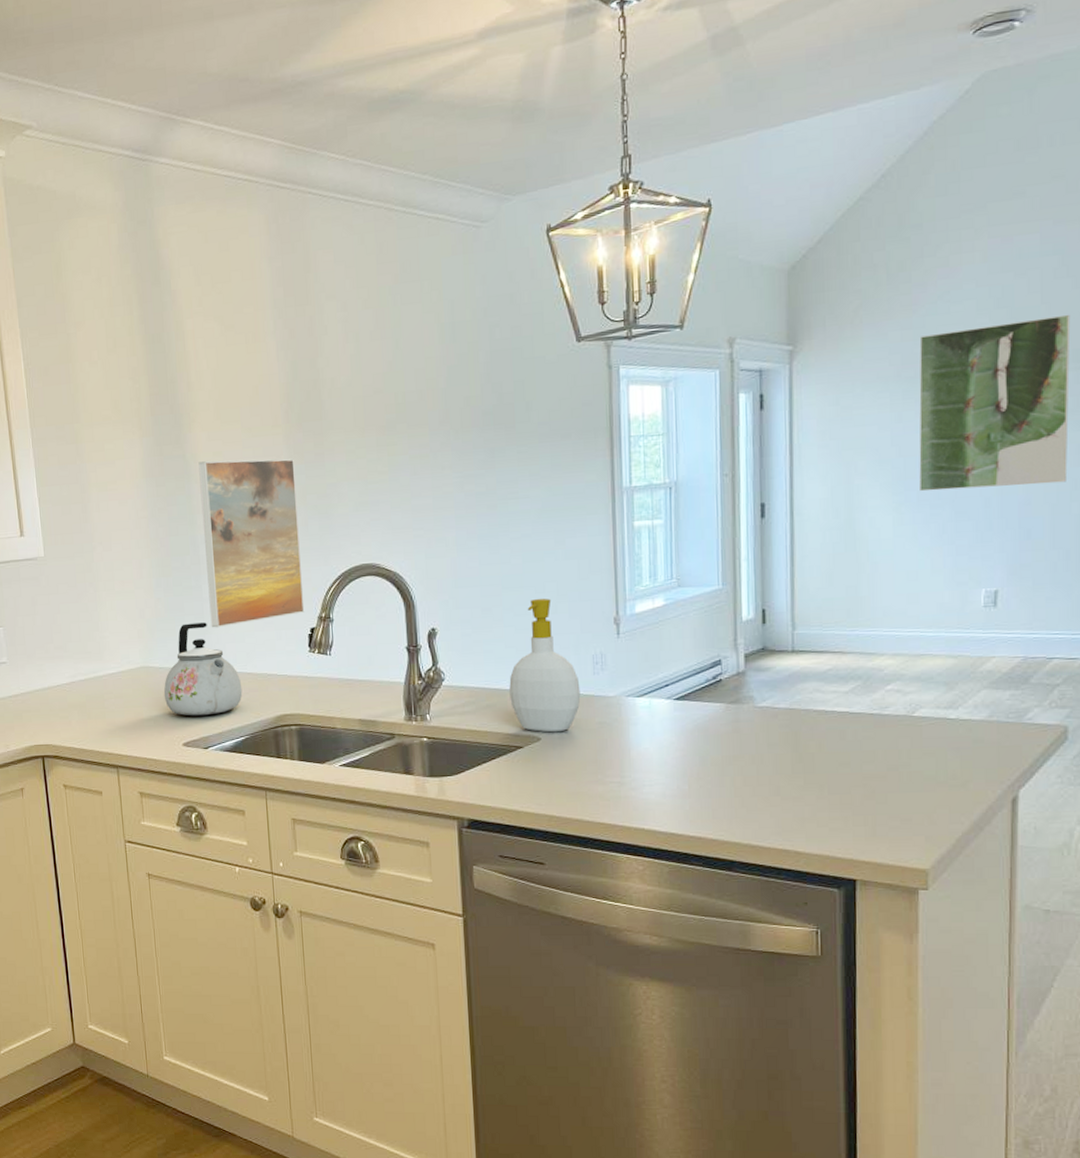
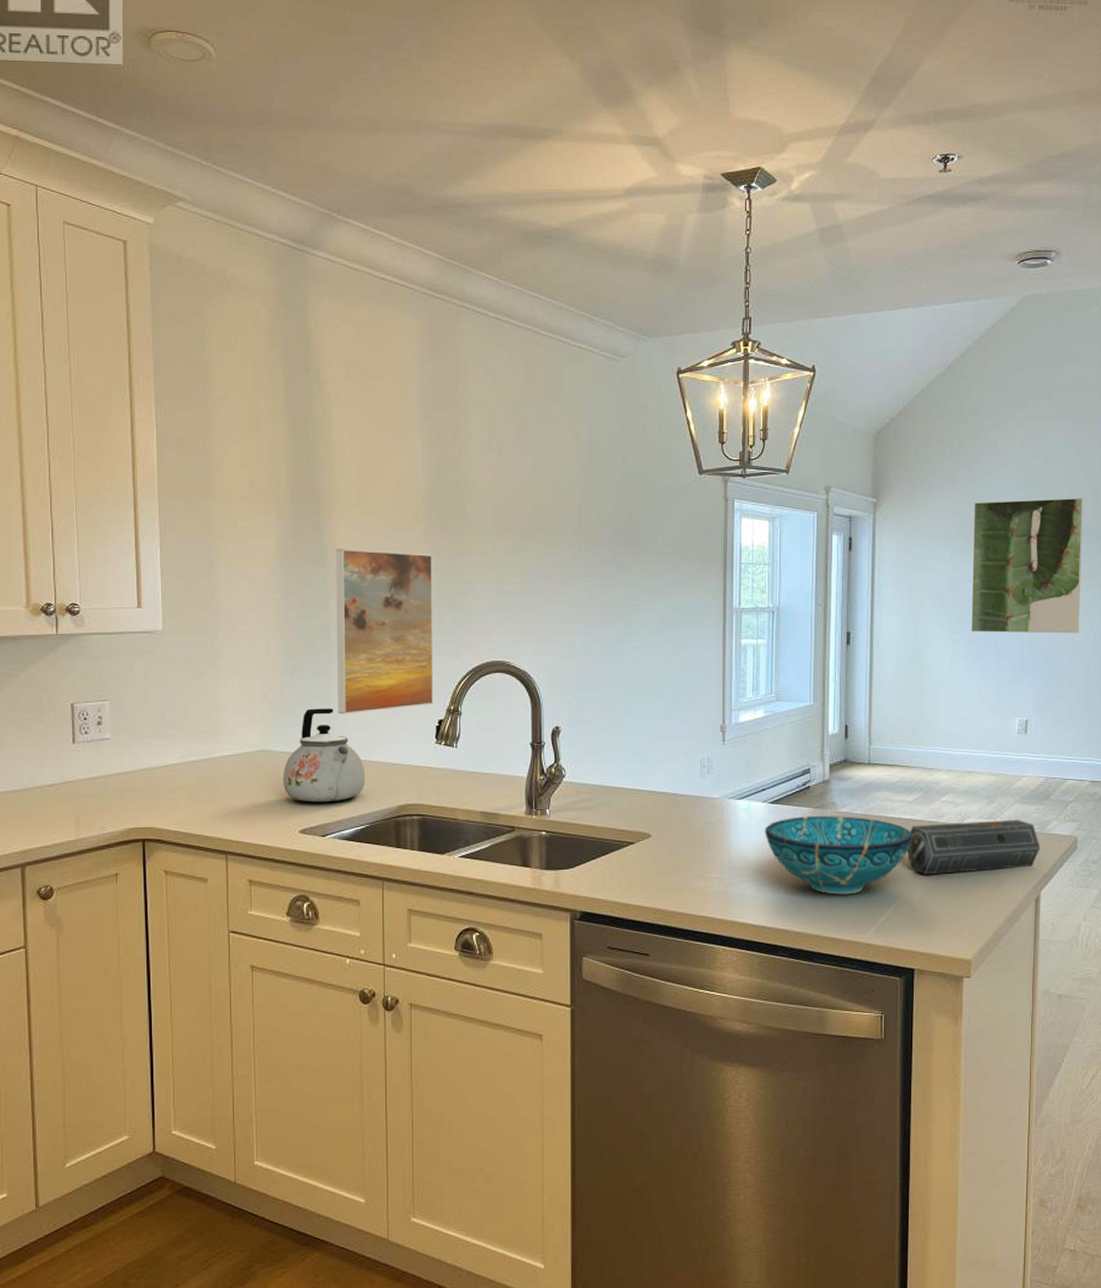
soap bottle: present [509,598,581,733] -> none [625,703,689,830]
bowl: none [669,711,850,798] -> present [764,816,912,895]
speaker: none [842,707,1017,774] -> present [906,819,1040,874]

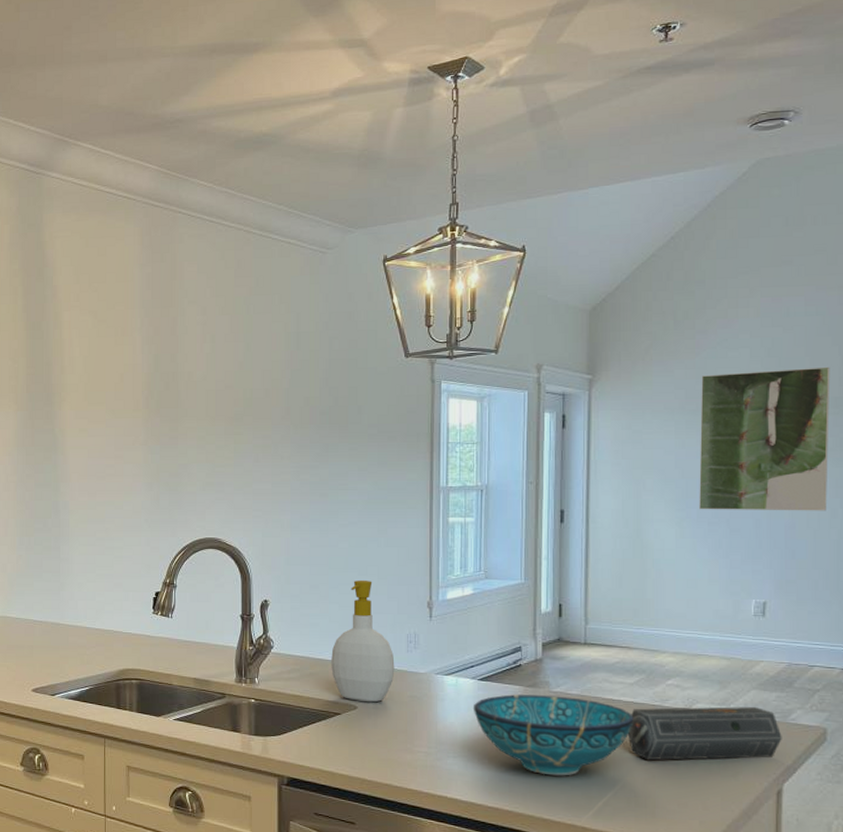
kettle: present [282,708,366,803] -> none [18,580,90,665]
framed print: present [336,549,434,715] -> none [65,436,152,586]
soap bottle: none [625,703,689,830] -> present [331,579,395,703]

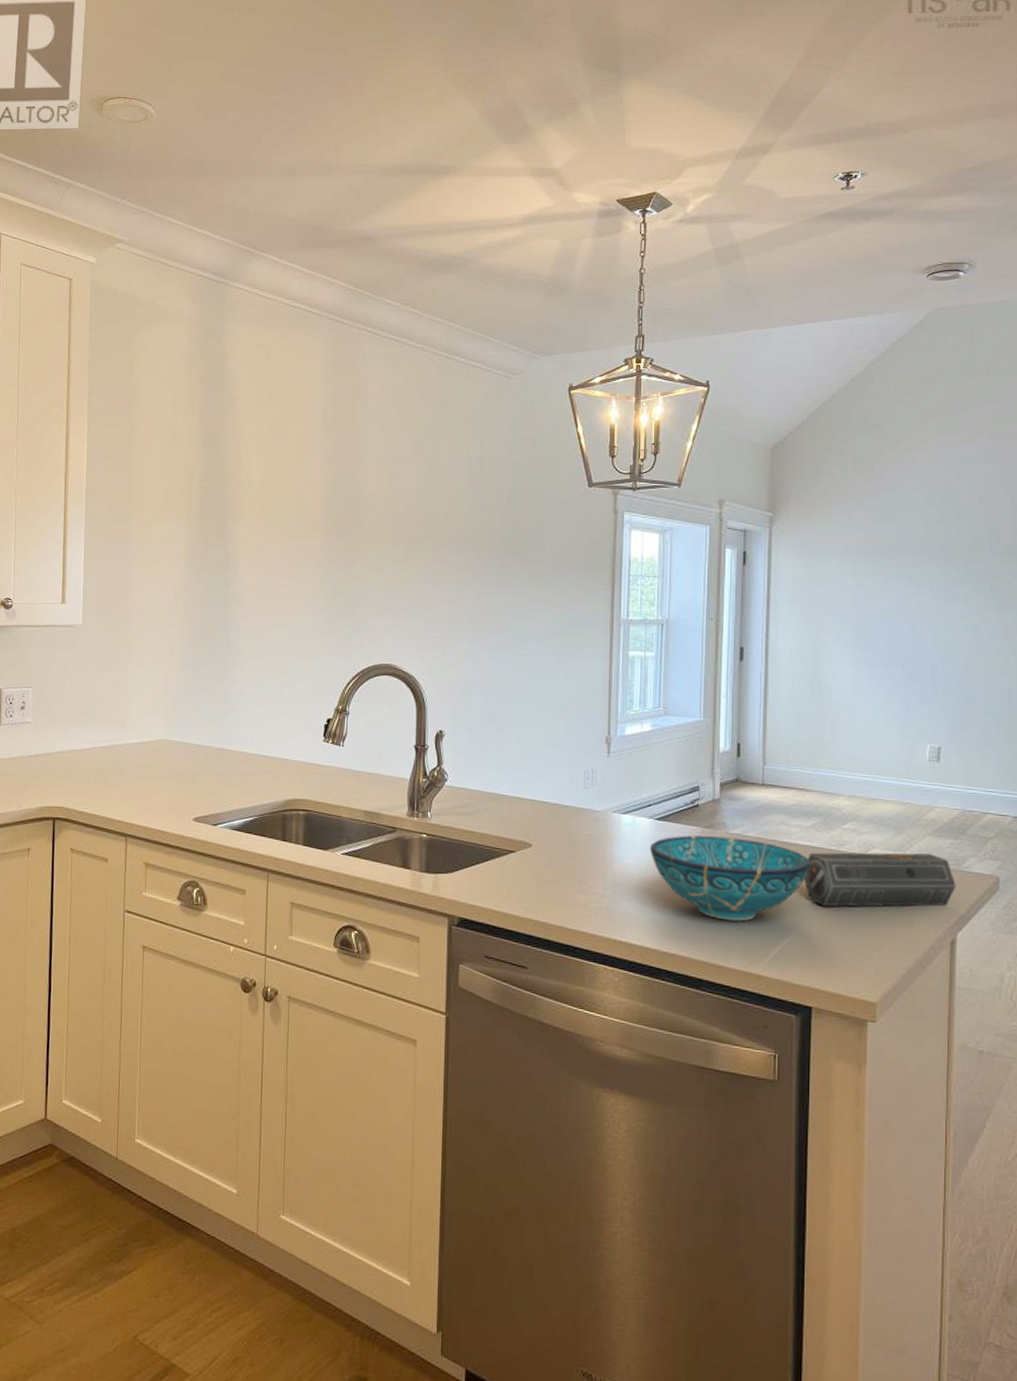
soap bottle: present [331,579,395,703] -> none [506,712,571,841]
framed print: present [699,366,830,511] -> none [876,514,1003,658]

